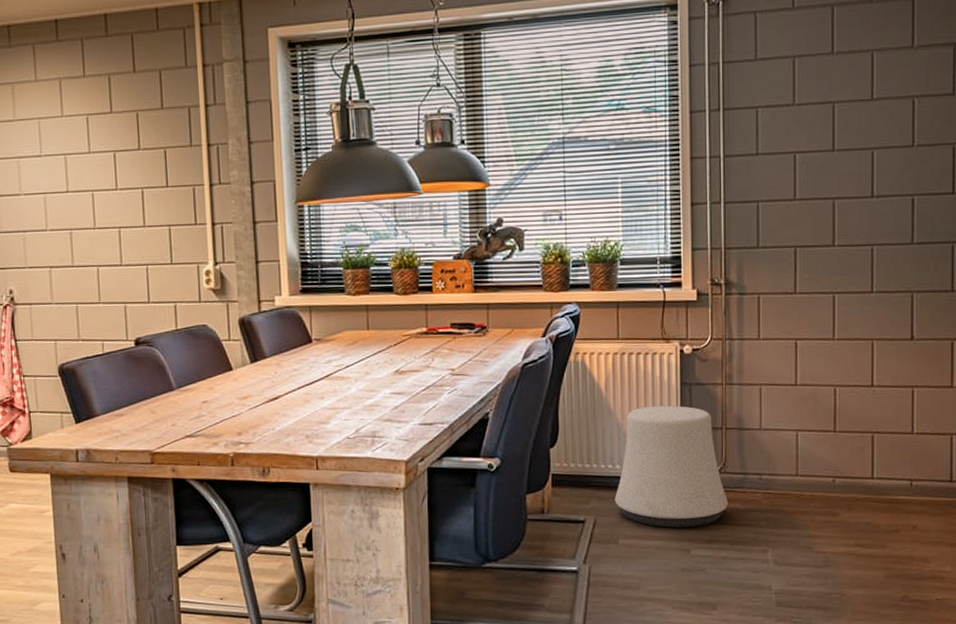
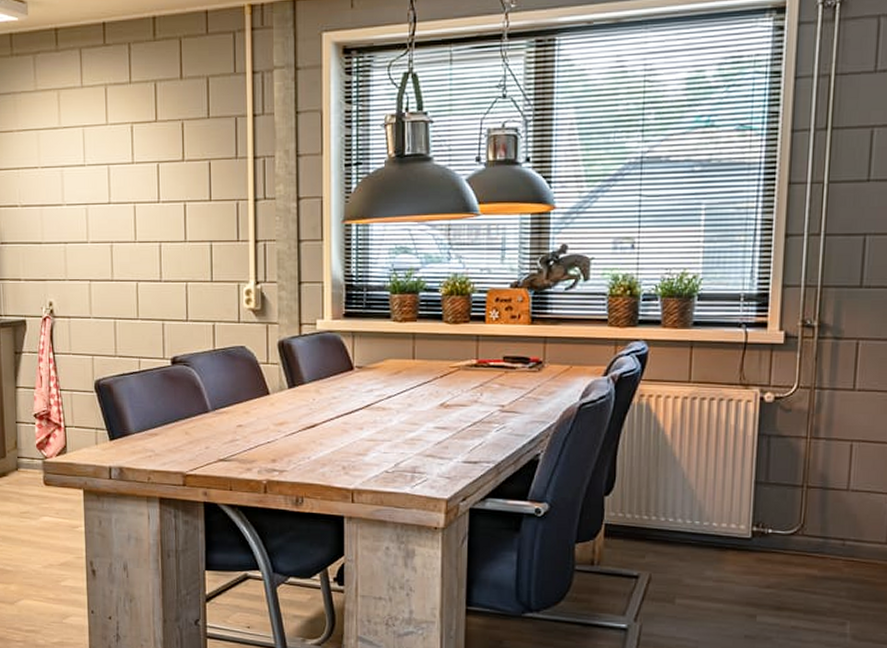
stool: present [615,405,728,528] -> none [674,457,803,591]

